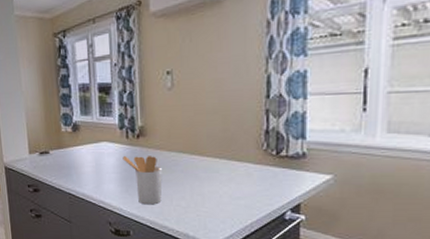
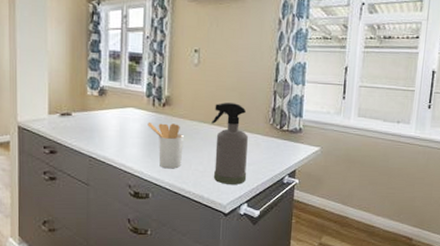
spray bottle: none [192,128,238,221] -> present [211,103,248,185]

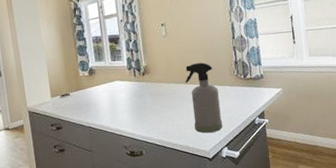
utensil holder: present [147,123,184,169] -> none [132,88,166,128]

